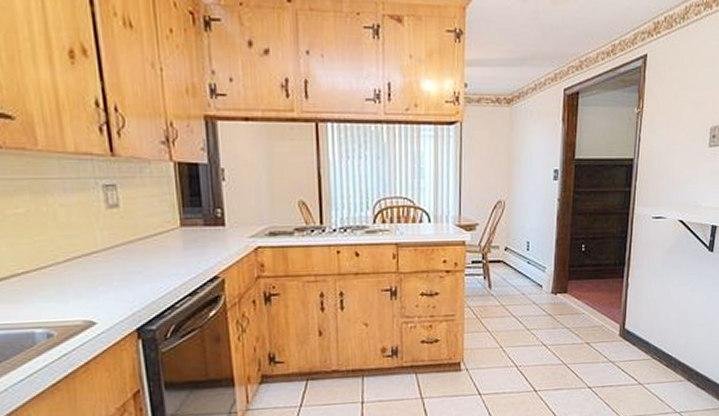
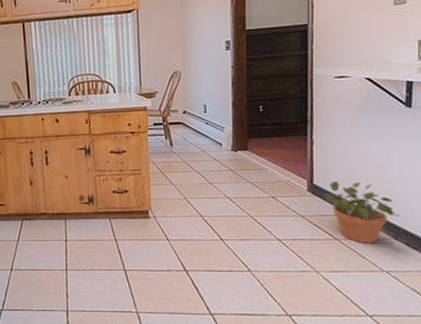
potted plant: none [633,325,695,387] -> present [323,181,401,244]

